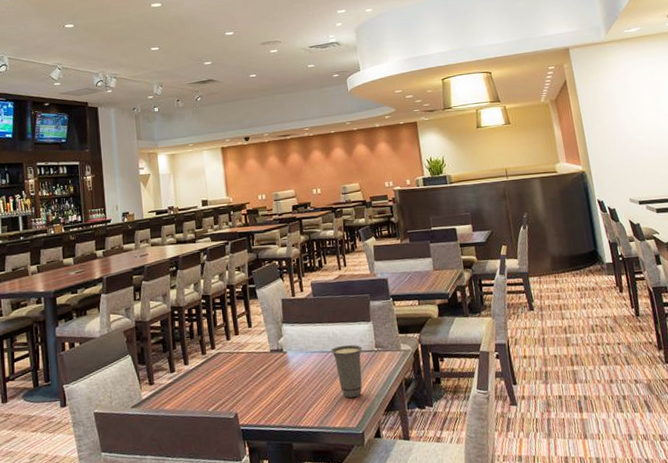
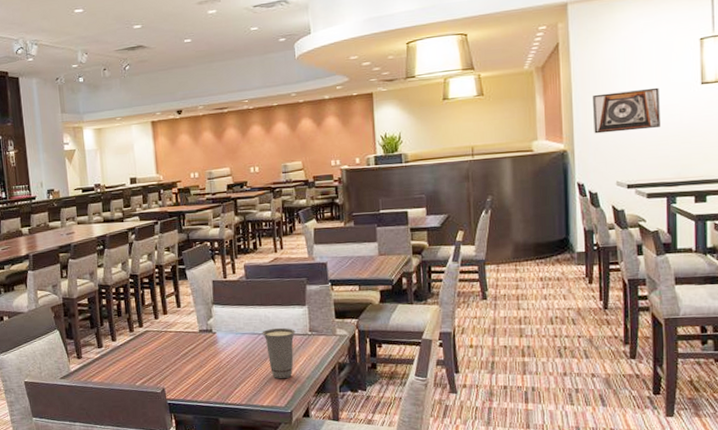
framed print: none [600,117,658,157] -> present [593,87,660,134]

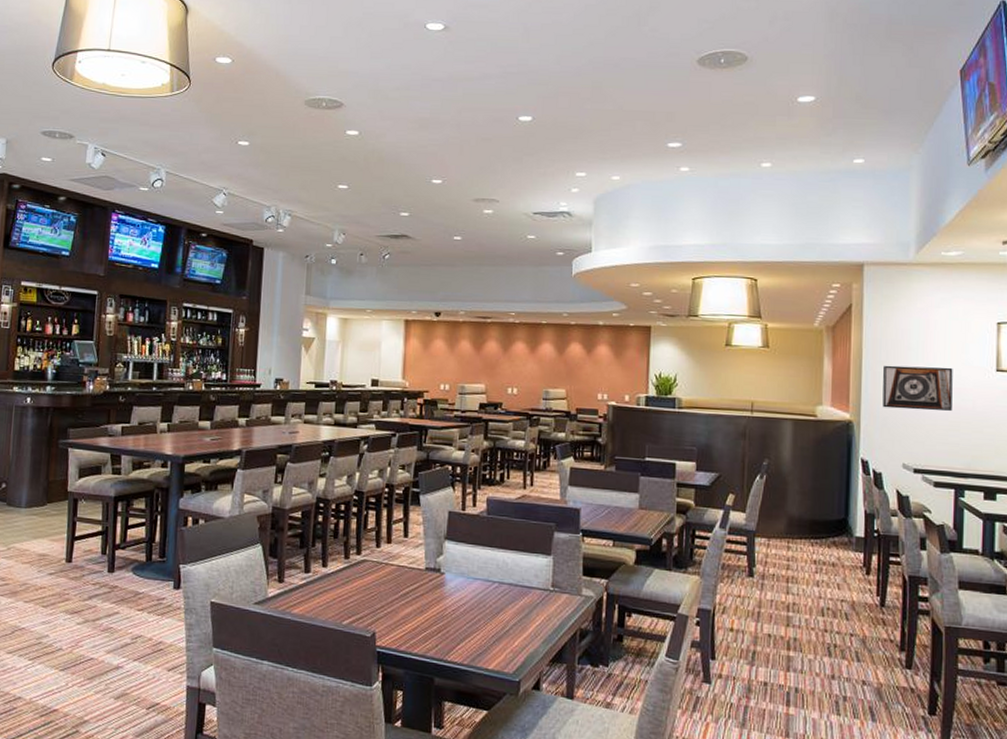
cup: present [262,327,296,379] -> none [497,577,536,640]

